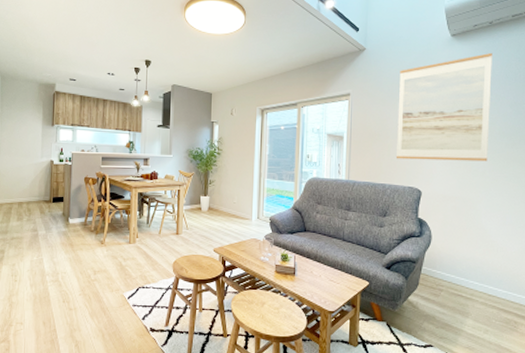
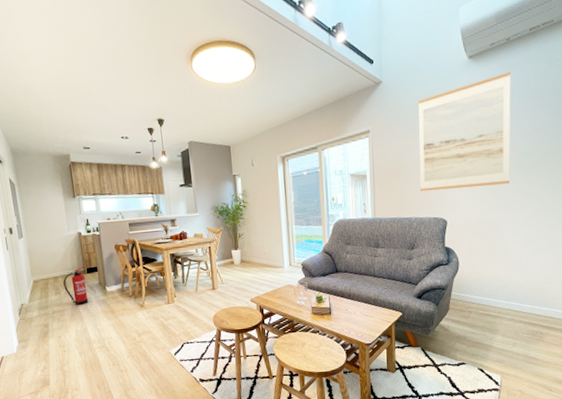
fire extinguisher: none [27,194,52,235] -> present [63,266,89,306]

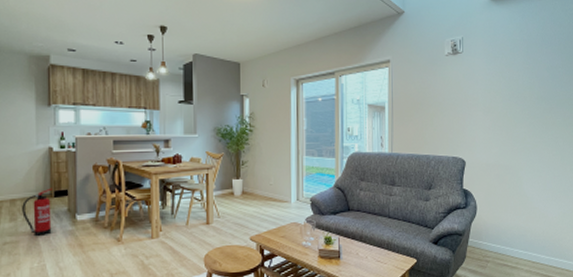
wall art: present [418,72,511,192] -> none [438,16,529,129]

